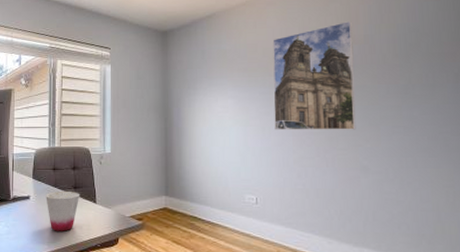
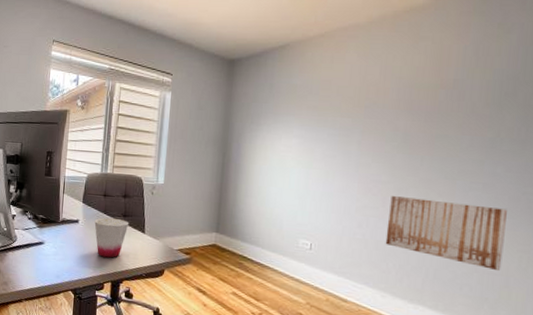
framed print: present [272,20,356,130] -> none [339,61,442,182]
wall art: none [323,144,432,208] -> present [385,195,507,272]

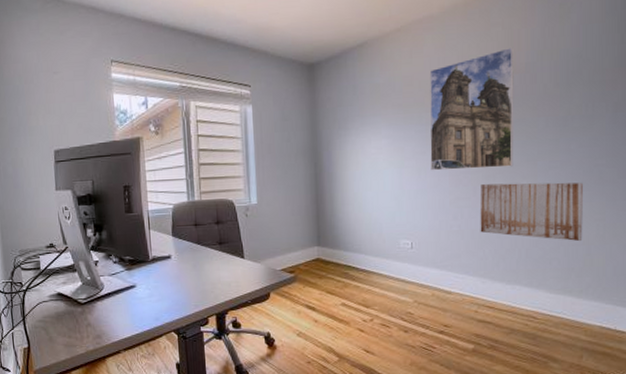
cup: present [94,217,129,258] -> none [188,247,226,290]
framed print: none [339,61,442,182] -> present [429,46,514,171]

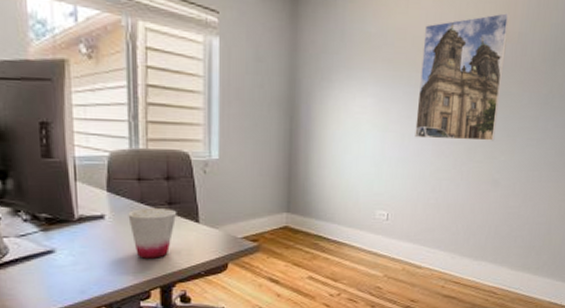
cup: none [188,247,226,290] -> present [128,207,177,259]
wall art: present [479,182,583,242] -> none [455,156,553,221]

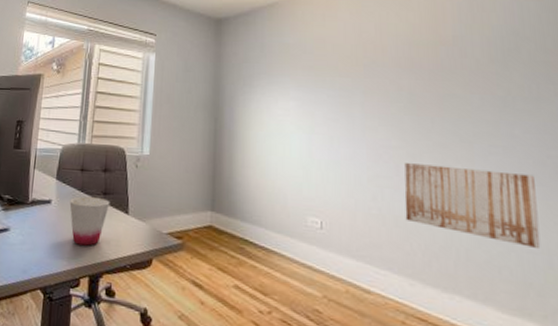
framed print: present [415,12,510,141] -> none [344,18,444,147]
wall art: none [455,156,553,221] -> present [404,162,541,250]

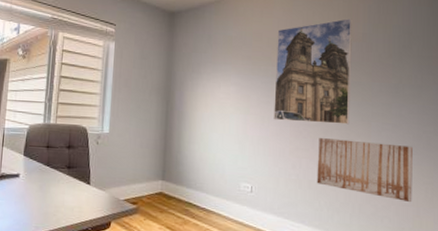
cup: present [69,196,110,246] -> none [36,170,74,213]
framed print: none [344,18,444,147] -> present [273,18,352,125]

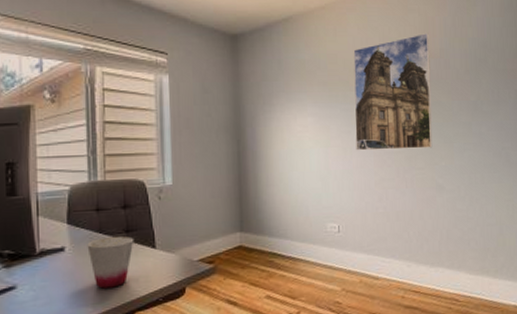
cup: none [36,170,74,213] -> present [87,235,134,289]
wall art: present [316,137,412,203] -> none [403,164,496,222]

